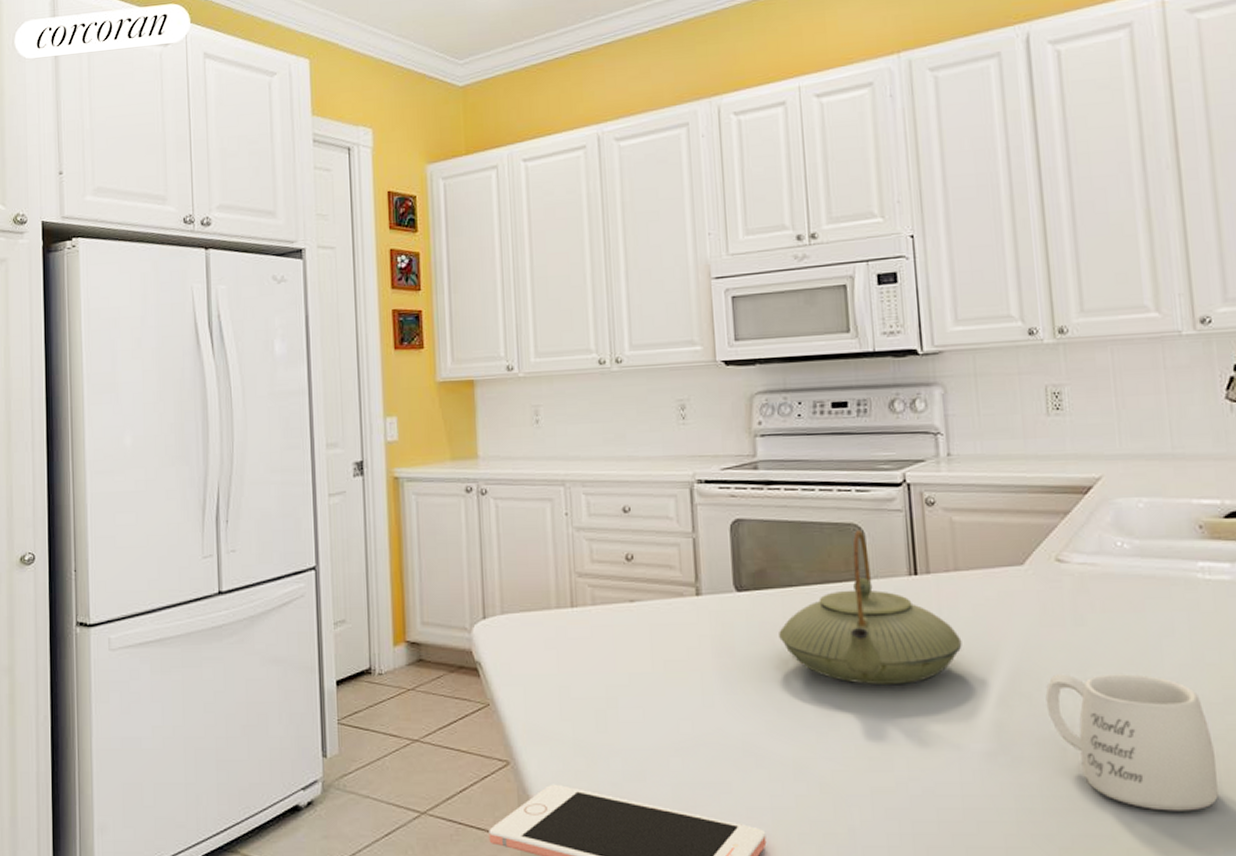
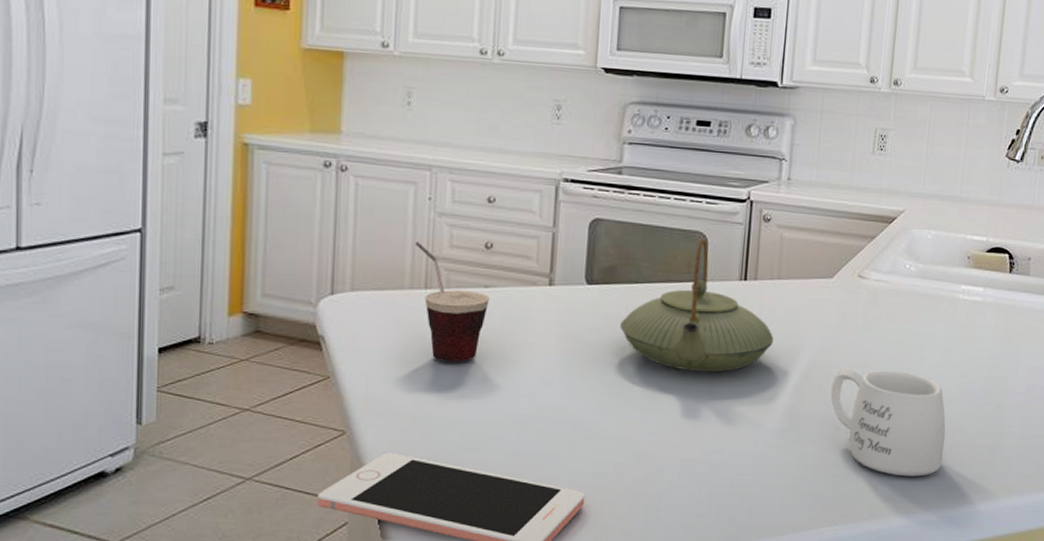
cup: none [557,559,637,684] -> present [415,241,490,362]

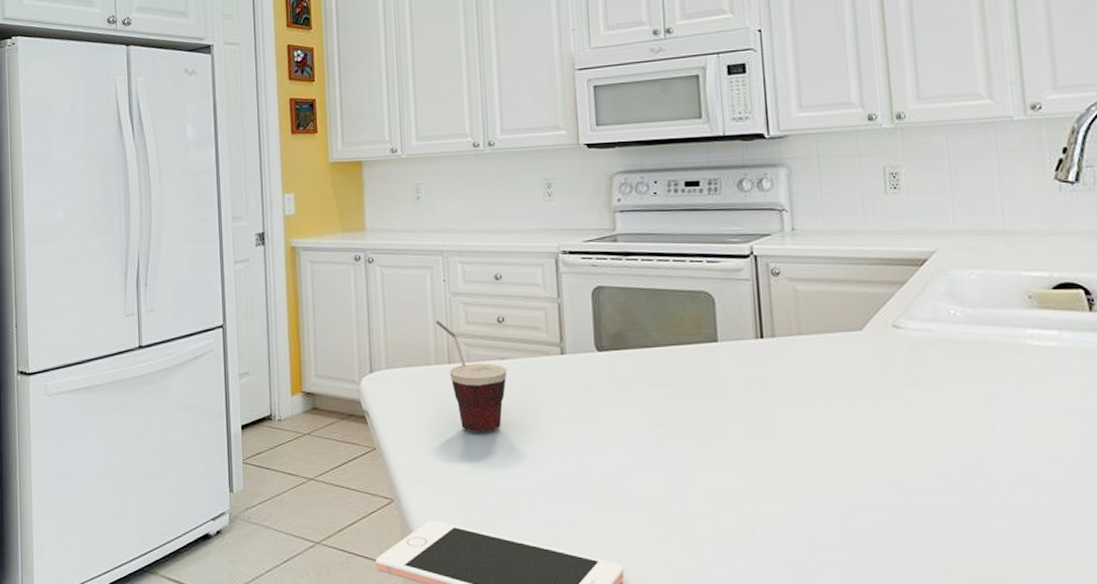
teapot: present [620,237,774,373] -> none [636,296,805,438]
mug: present [830,368,946,476] -> none [882,430,1045,558]

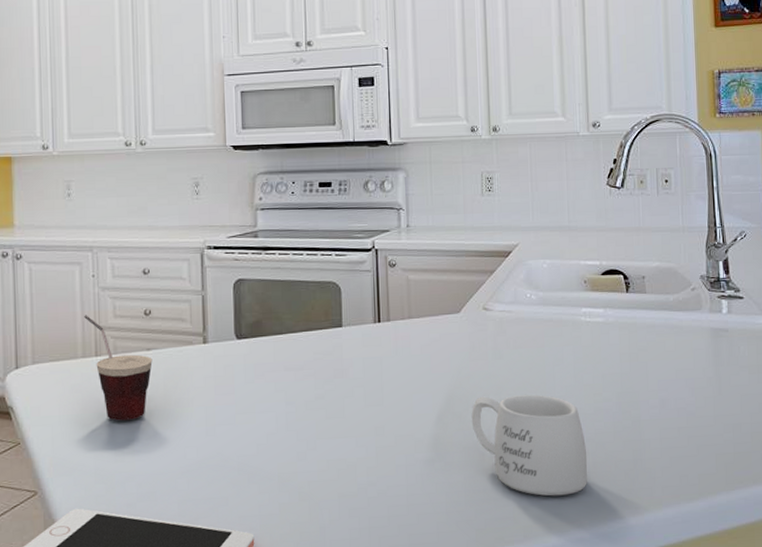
mug: none [882,430,1045,558] -> present [471,394,587,496]

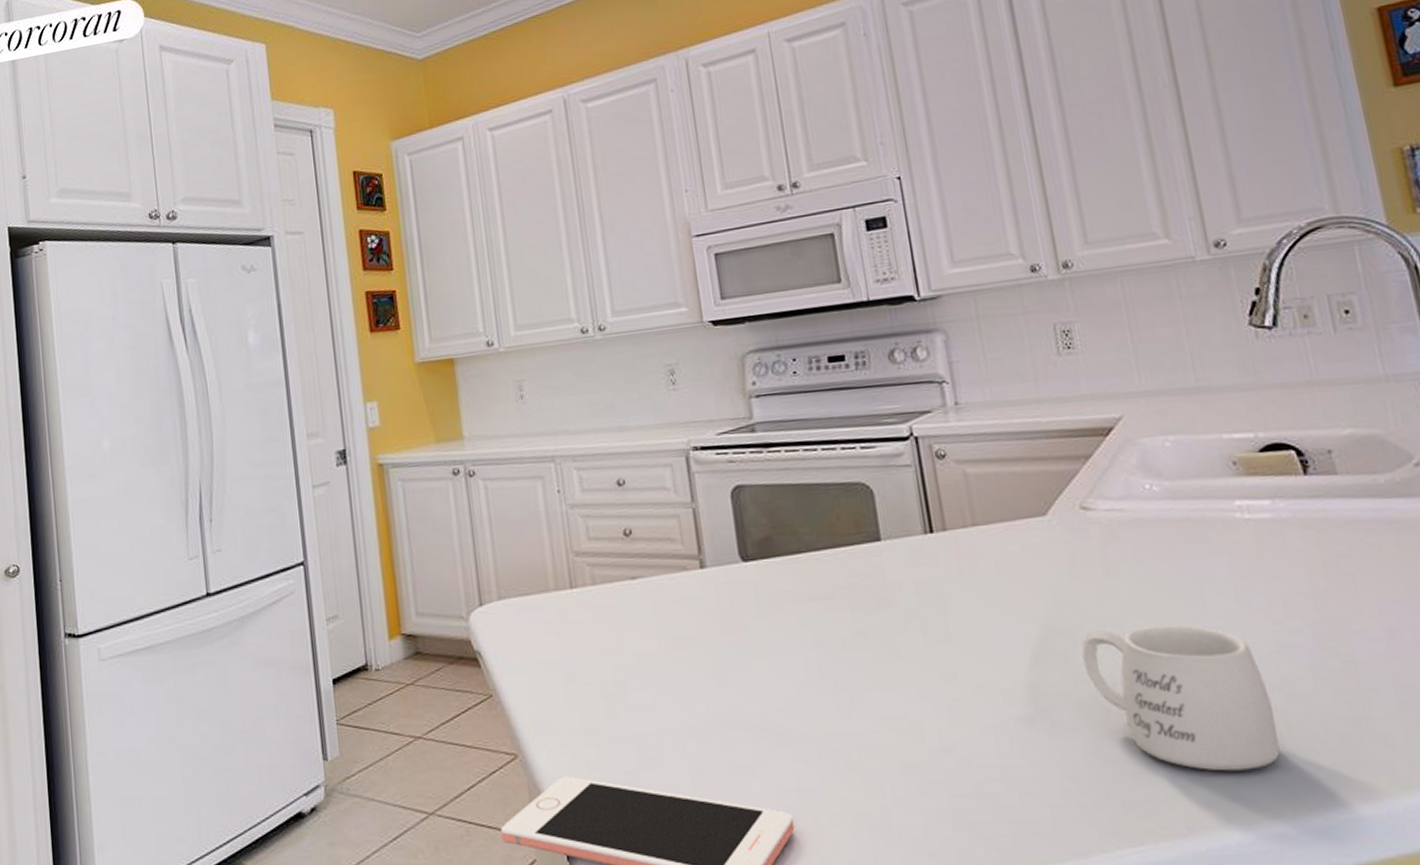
cup: present [84,315,153,421] -> none [552,538,640,667]

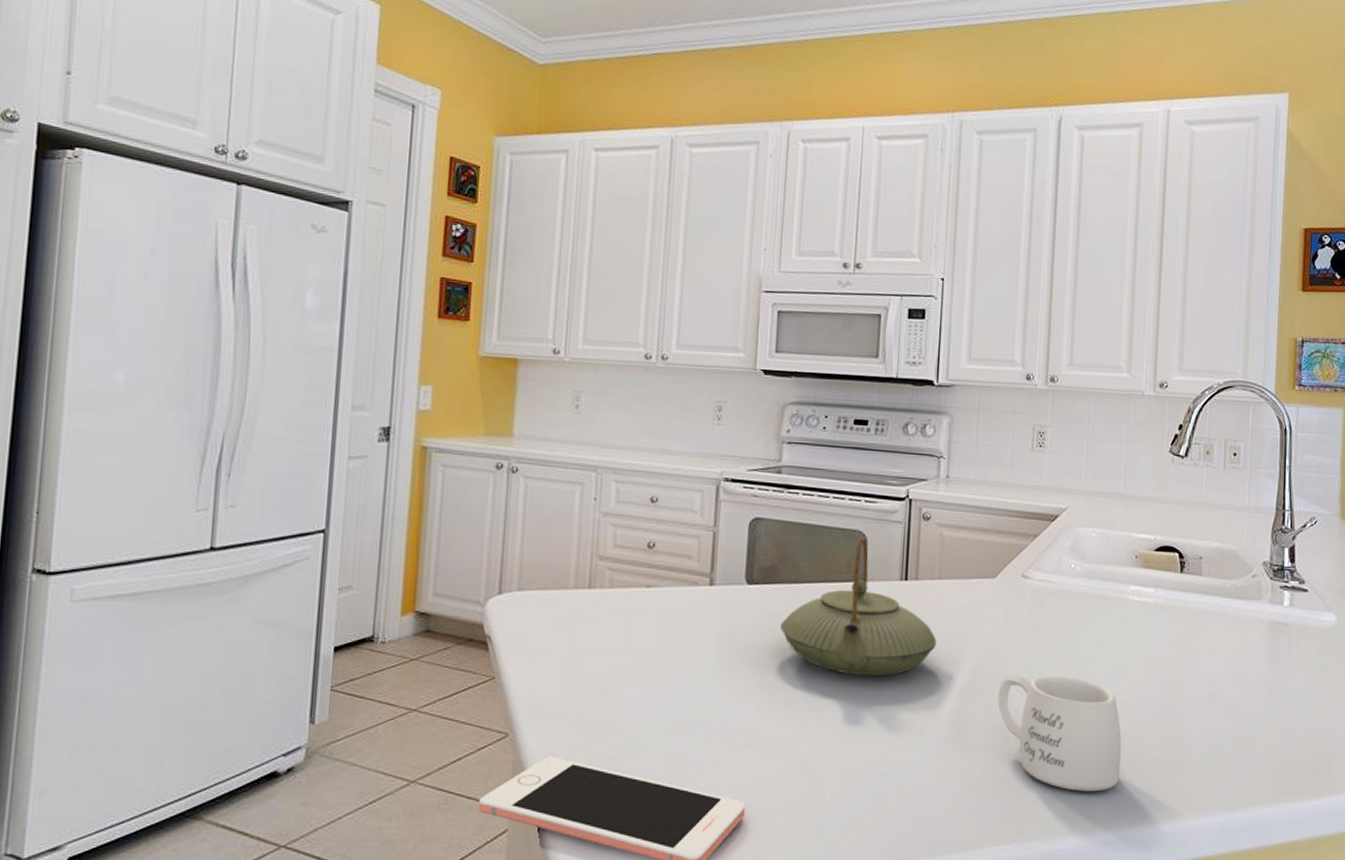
teapot: none [791,488,988,653] -> present [780,536,937,677]

